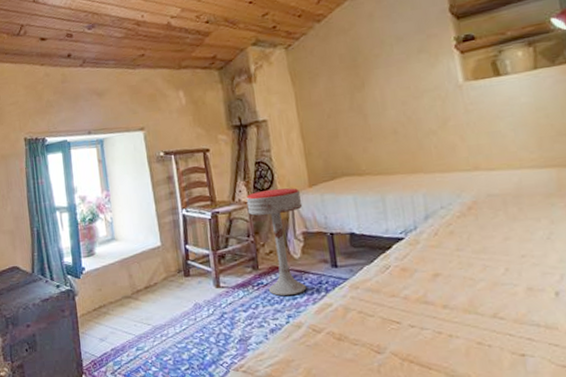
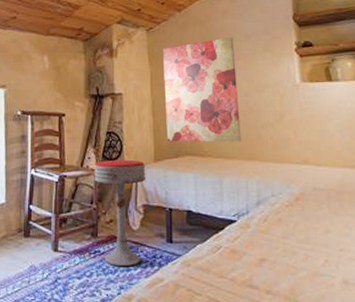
wall art: none [304,42,402,165] -> present [162,37,241,142]

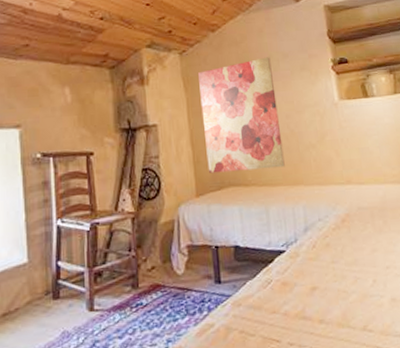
bar stool: present [94,159,146,267] -> none [130,197,189,318]

